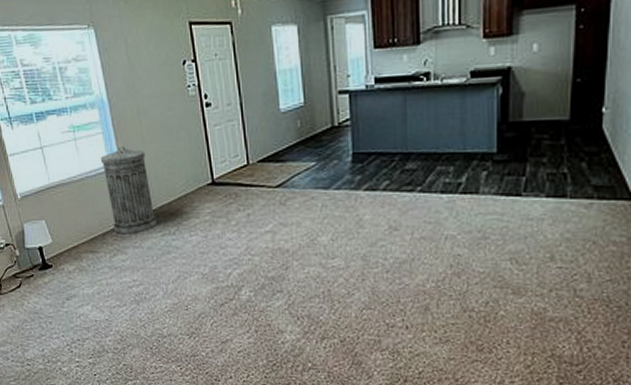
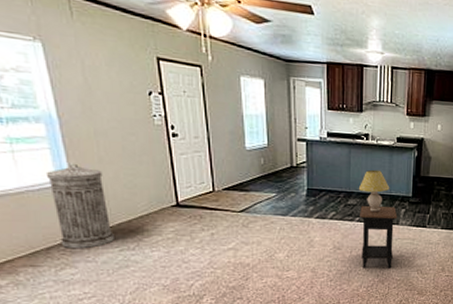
table lamp: none [418,119,463,177] -> present [358,169,390,212]
side table: none [422,169,477,256] -> present [360,206,398,269]

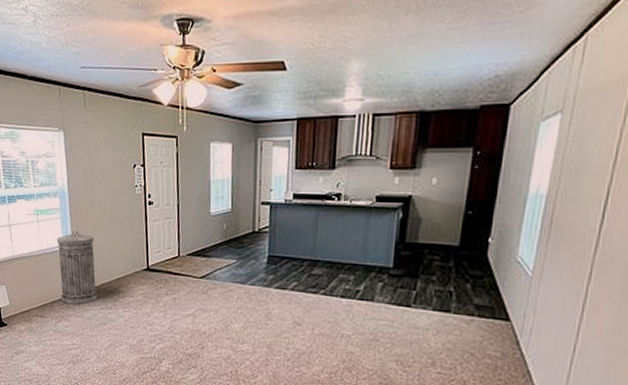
table lamp: present [358,169,390,212] -> none [325,234,365,284]
side table: present [360,206,398,269] -> none [325,277,373,354]

